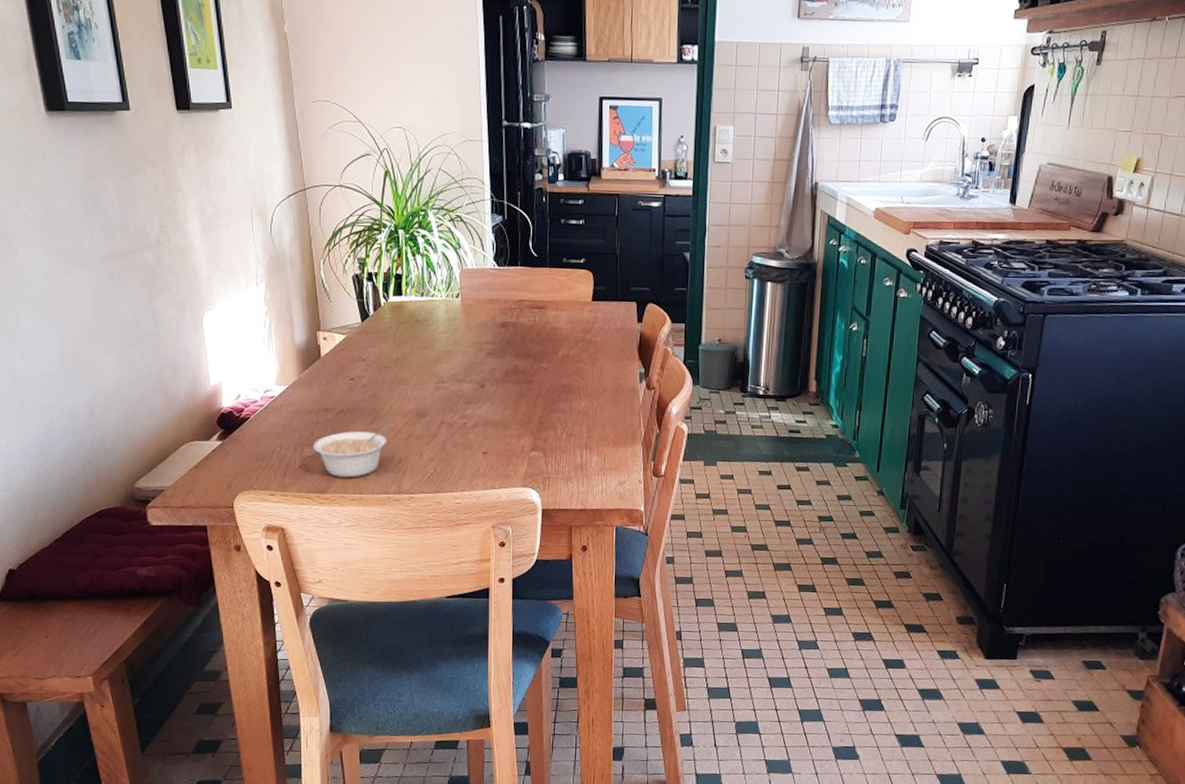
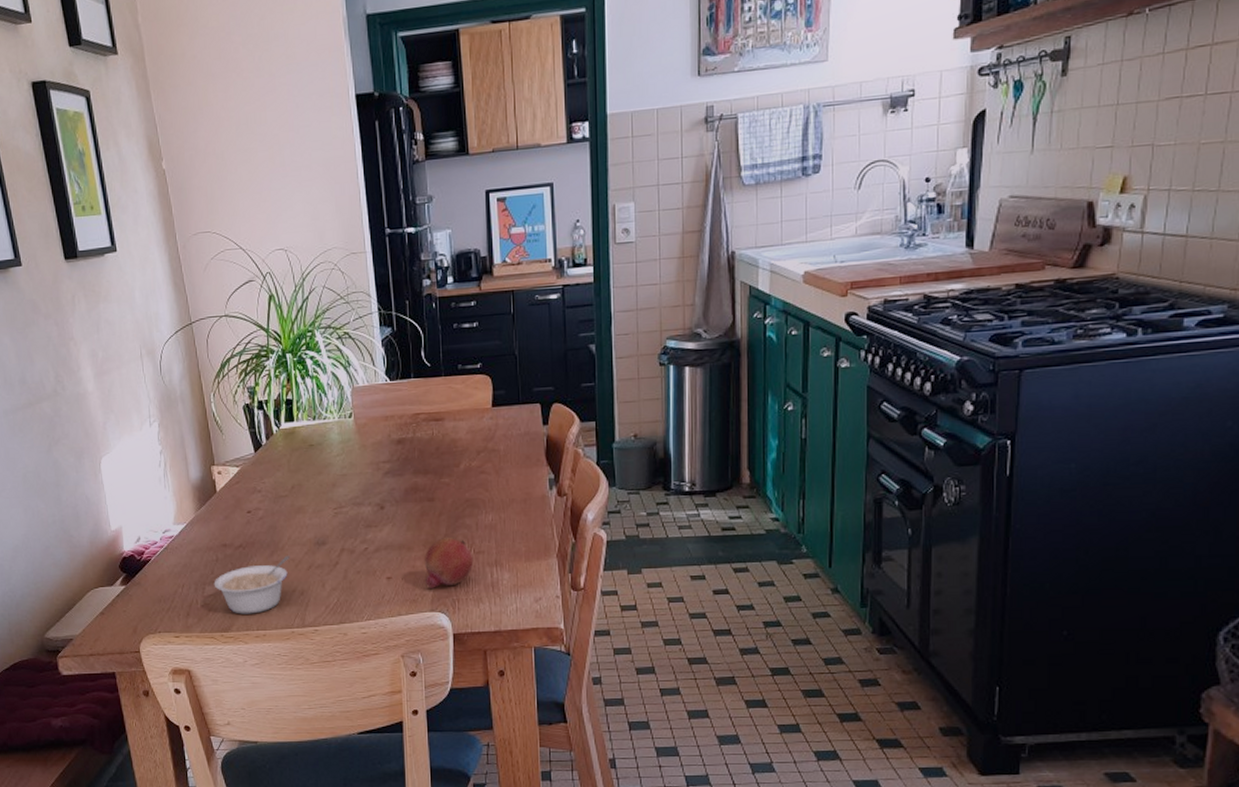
fruit: none [519,419,566,467] -> present [425,538,474,590]

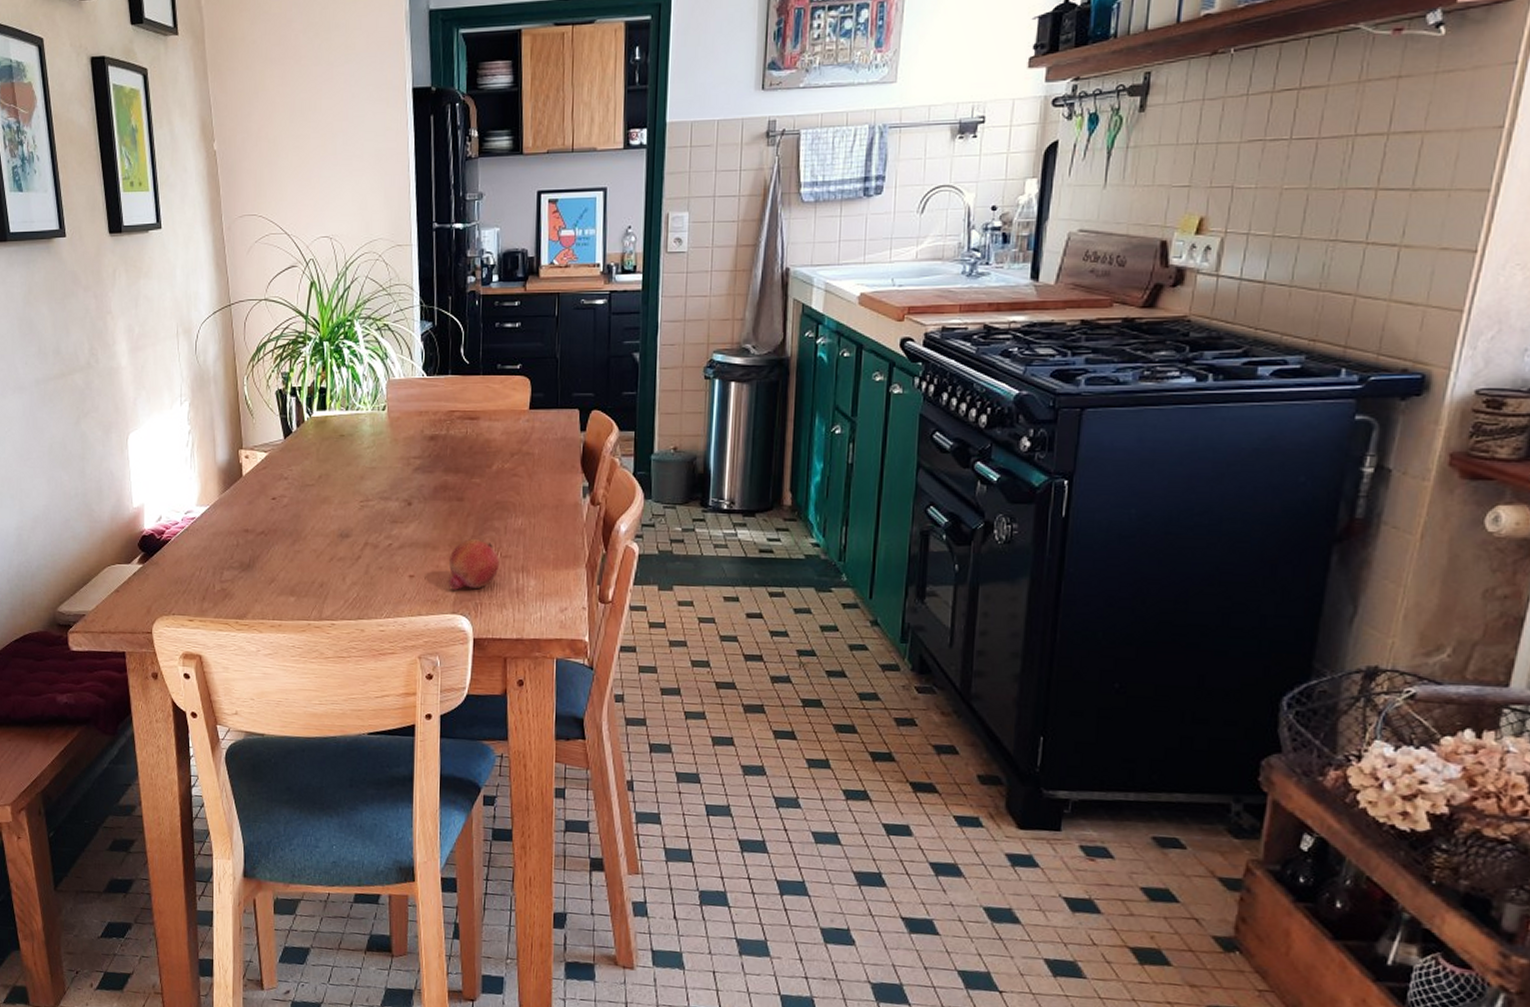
legume: present [214,555,291,614] -> none [232,546,313,603]

